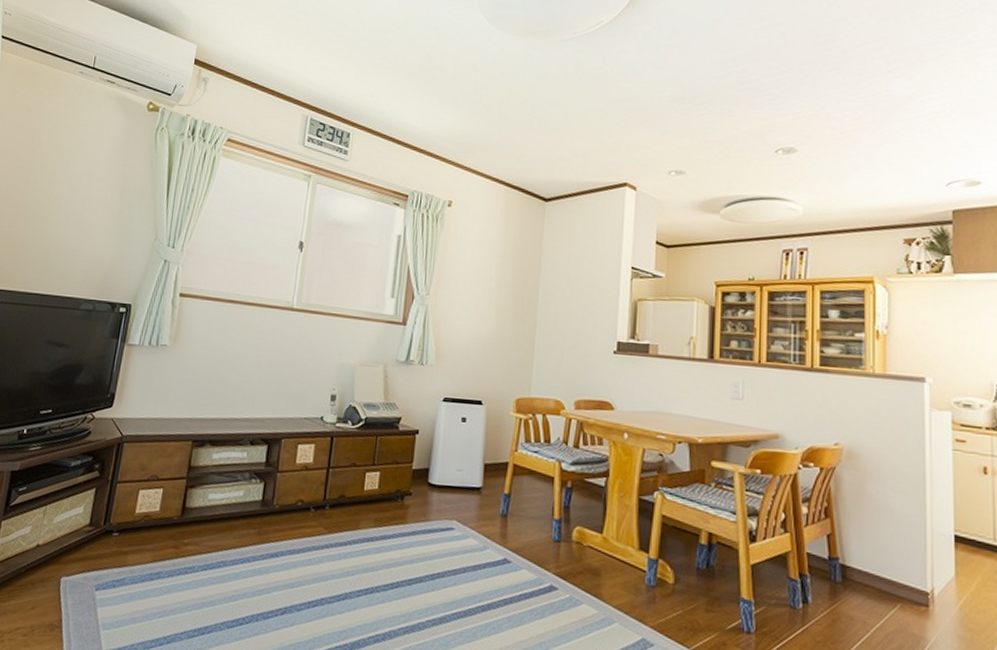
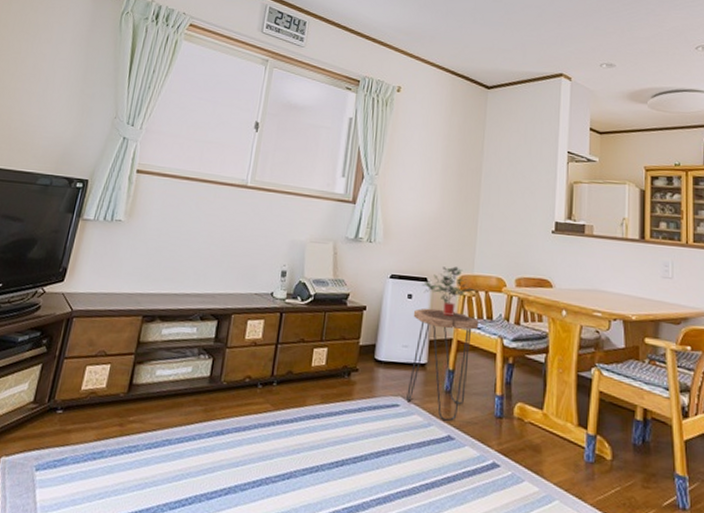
side table: none [461,431,537,545] -> present [406,308,480,421]
potted plant: none [476,389,533,440] -> present [422,266,476,316]

